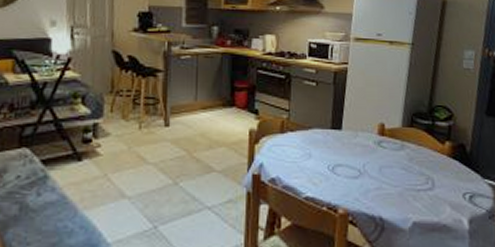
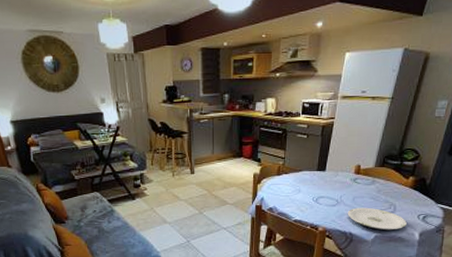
plate: none [374,181,451,215] -> present [347,207,407,231]

